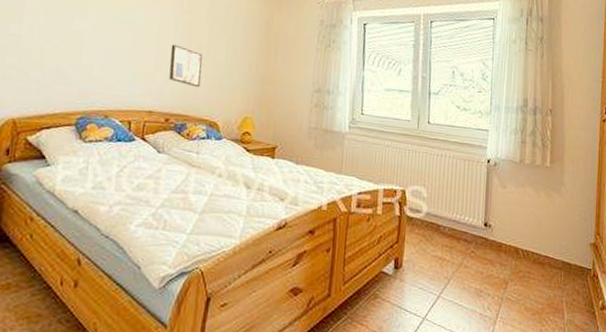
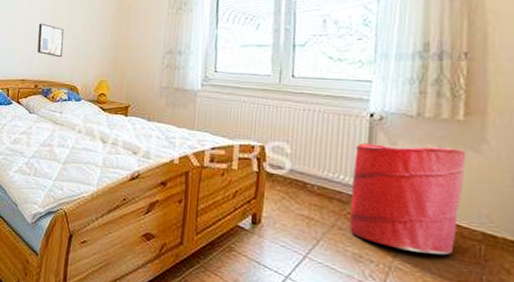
laundry hamper: none [473,186,552,283] -> present [349,143,466,255]

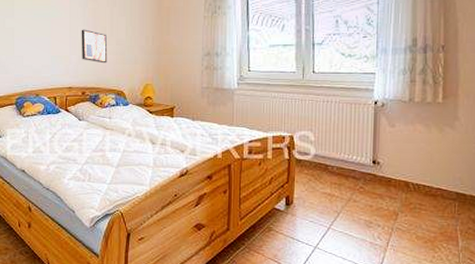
laundry hamper: present [349,143,466,255] -> none [362,125,445,214]

